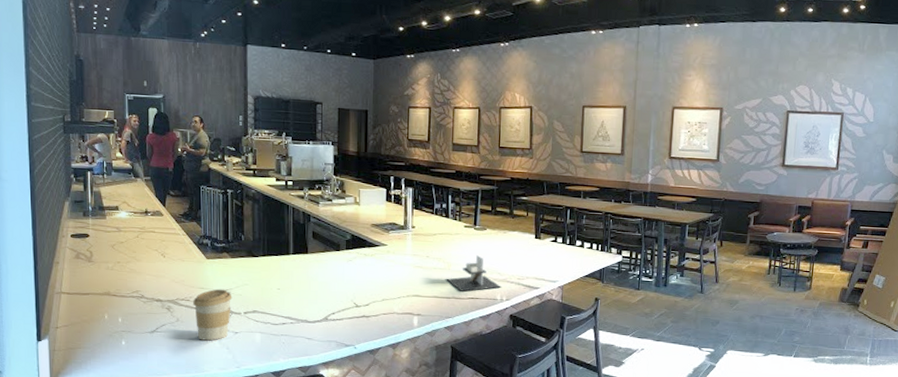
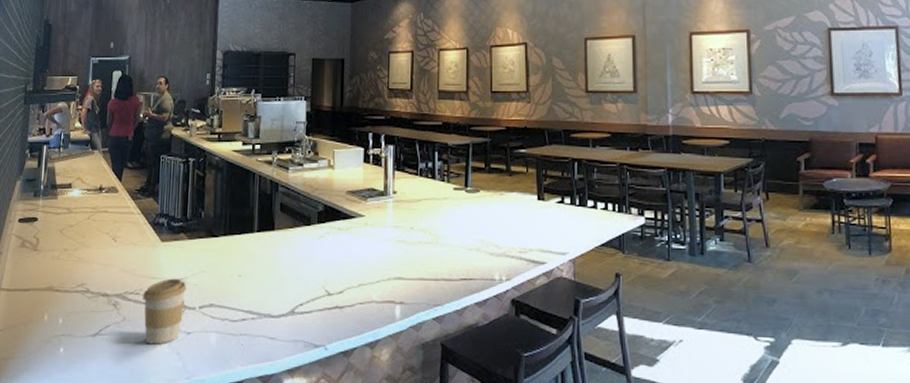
napkin holder: present [446,255,501,292] -> none [433,224,499,271]

